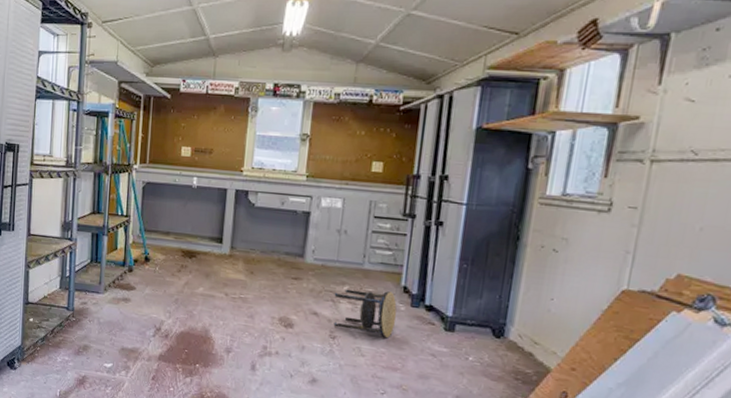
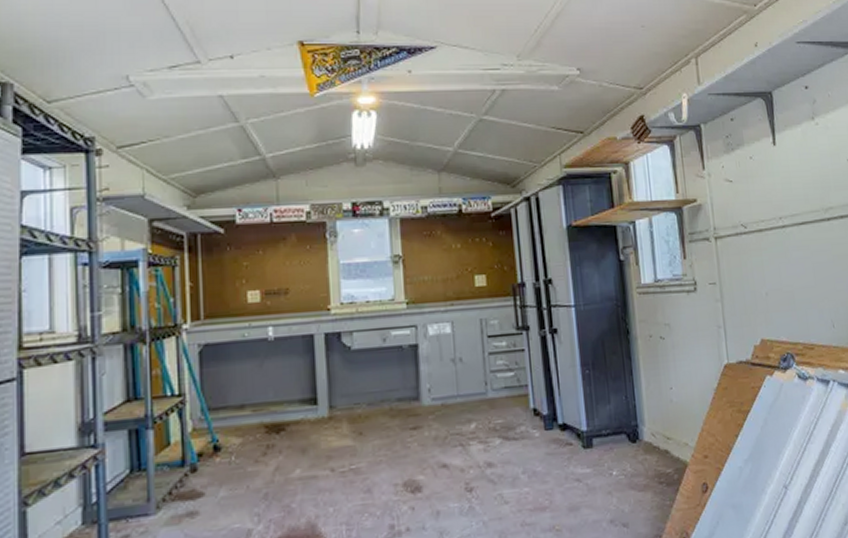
stool: present [333,289,397,338] -> none [461,418,533,477]

